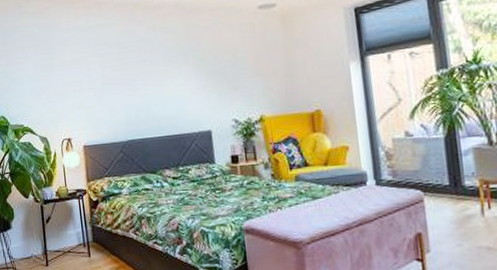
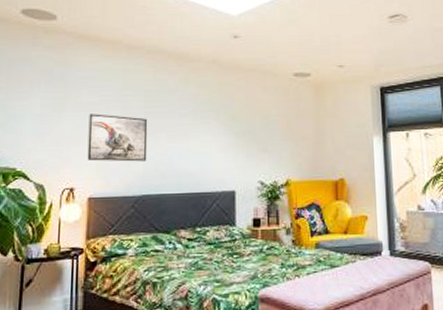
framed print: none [73,69,128,113] -> present [87,114,148,162]

